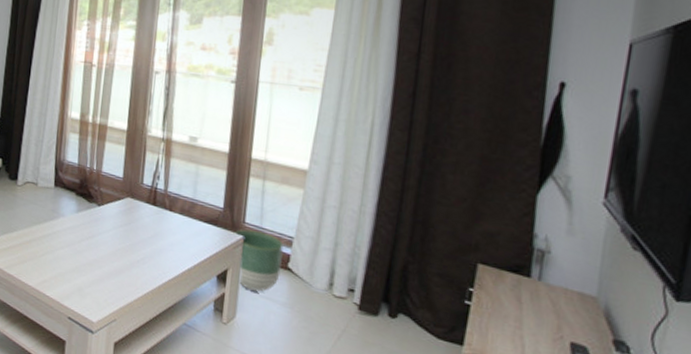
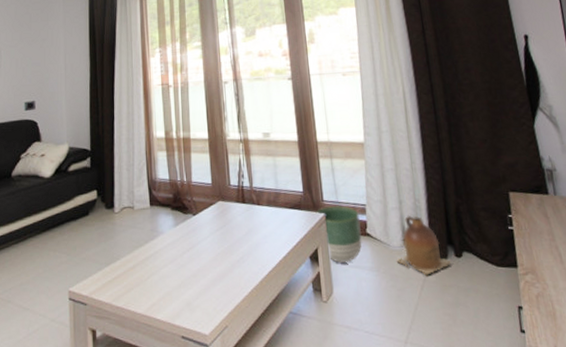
ceramic jug: none [315,259,381,327] -> present [396,215,451,276]

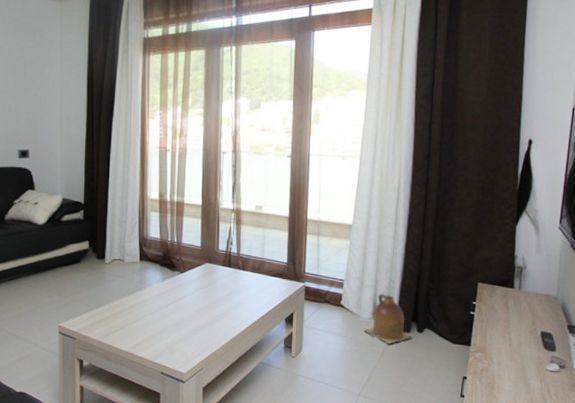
planter: present [315,206,362,263] -> none [296,278,337,327]

